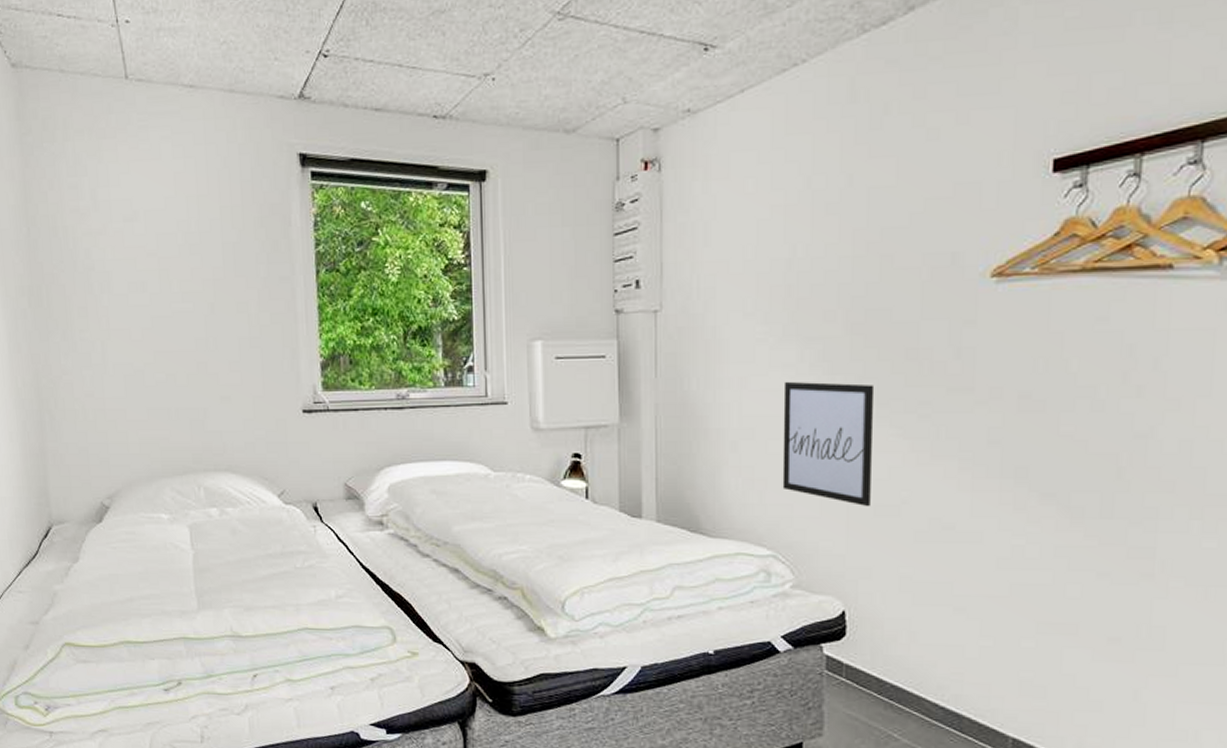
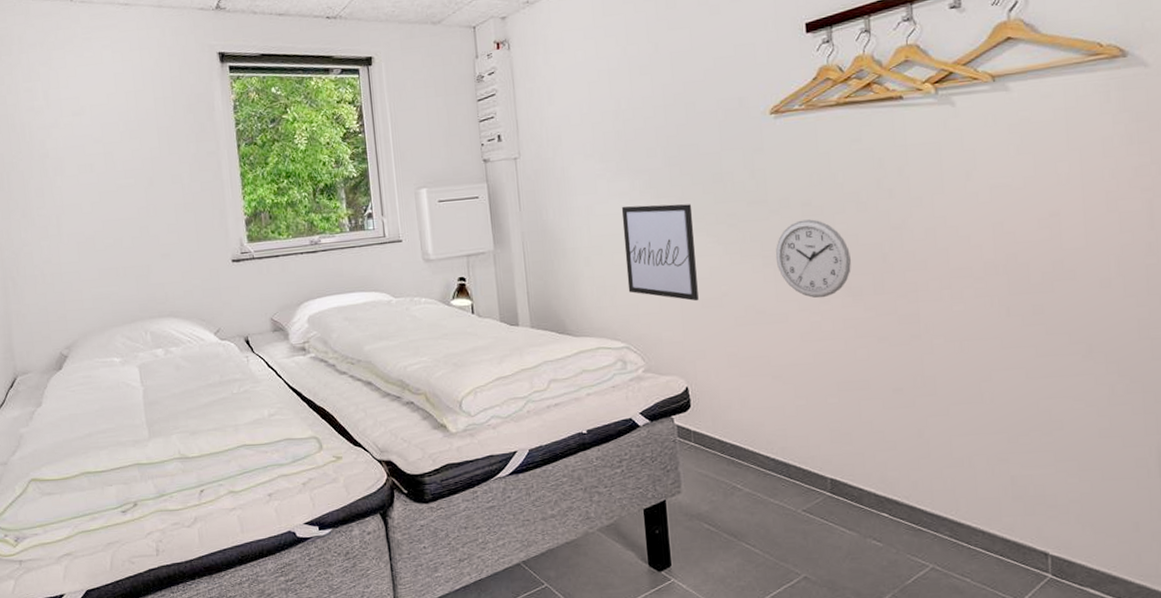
wall clock: none [975,416,1076,517] -> present [775,219,852,298]

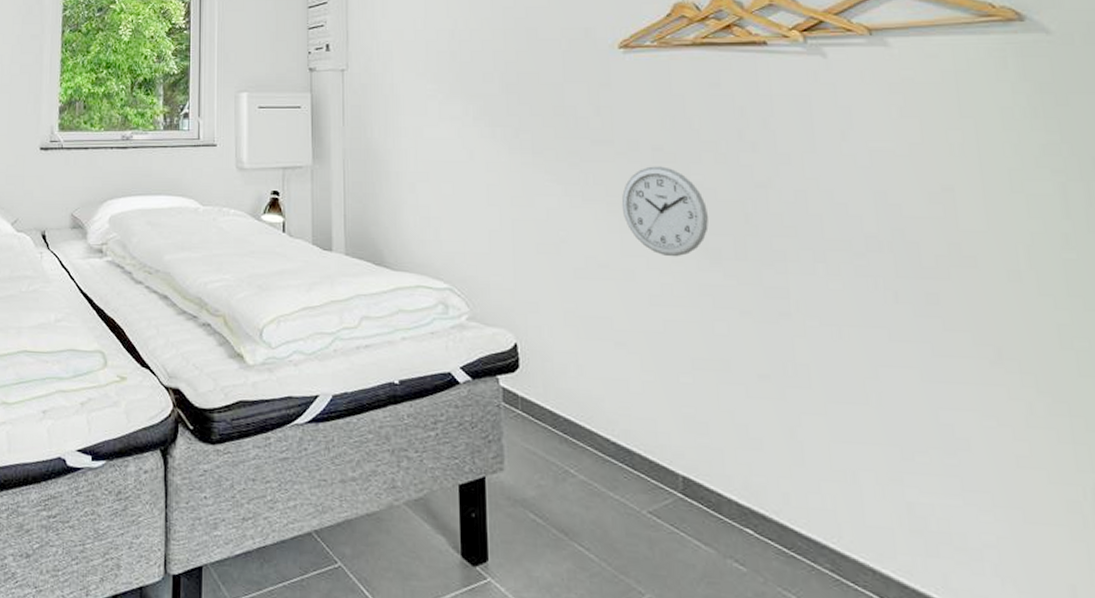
wall art: present [621,204,699,302] -> none [452,131,533,245]

